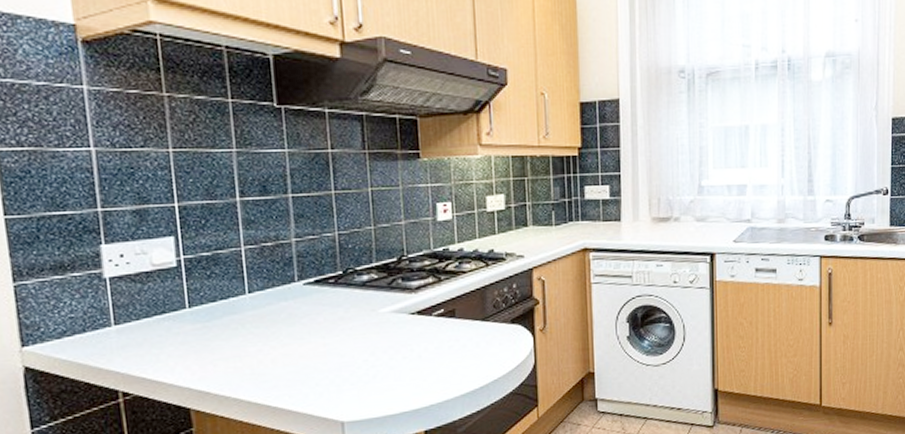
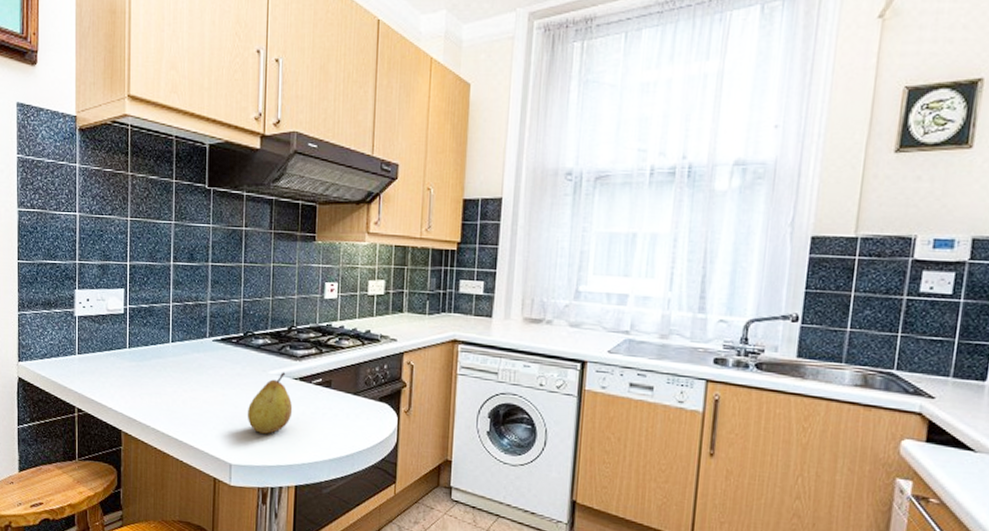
fruit: none [356,308,413,381] -> present [247,372,293,434]

